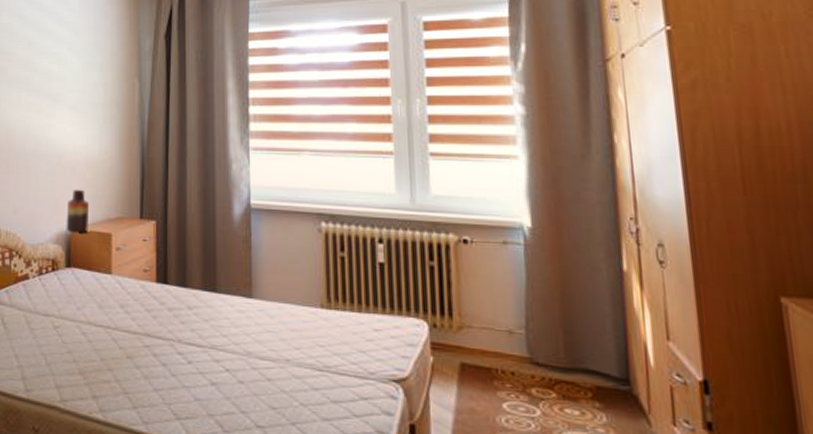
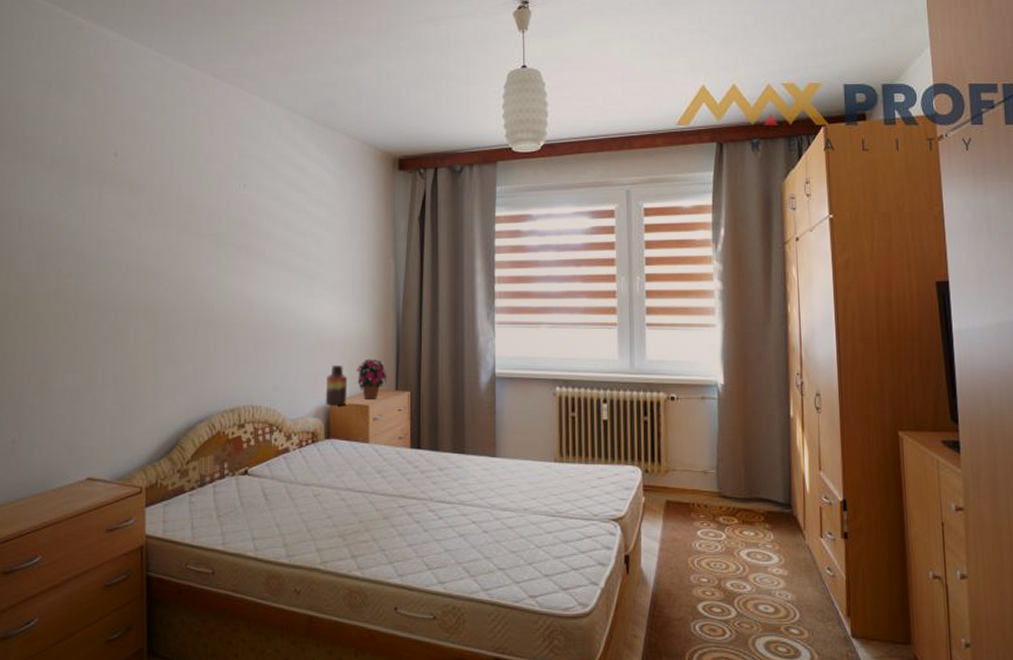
potted flower: none [98,183,131,227] -> present [356,358,387,399]

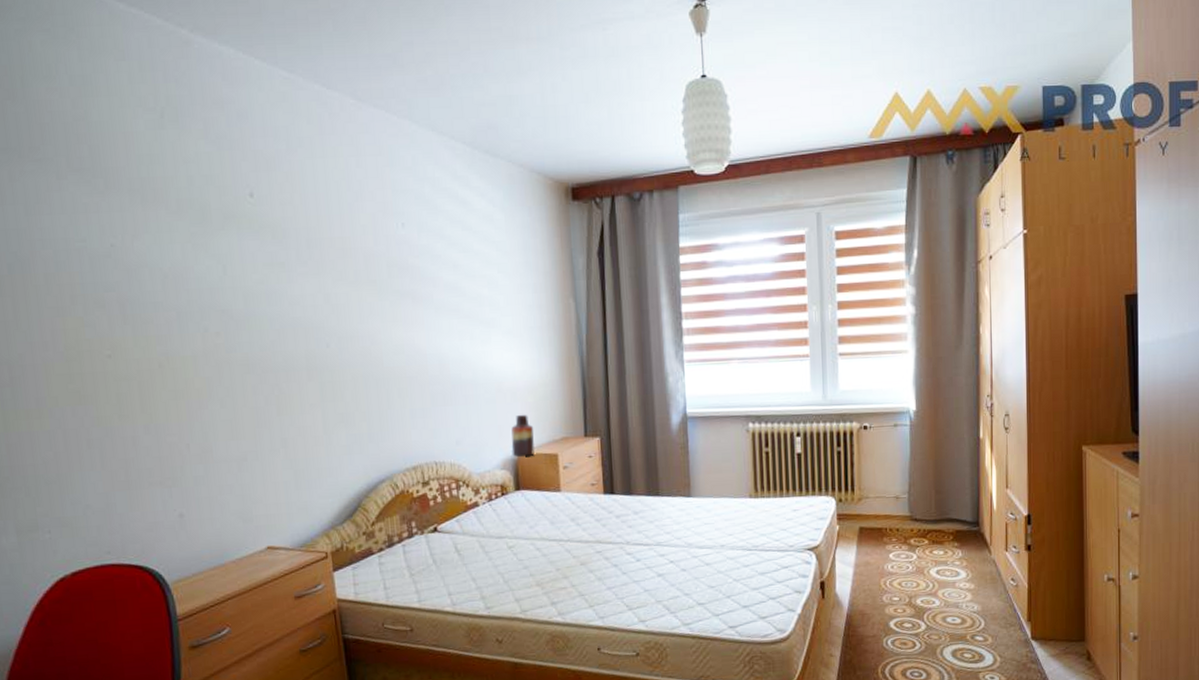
potted flower: present [356,358,387,399] -> none [541,405,575,448]

